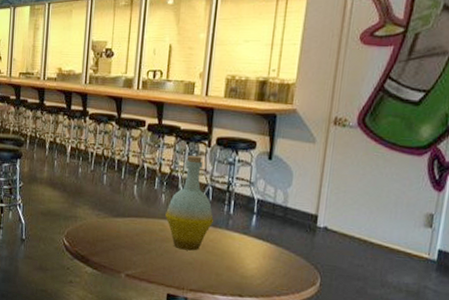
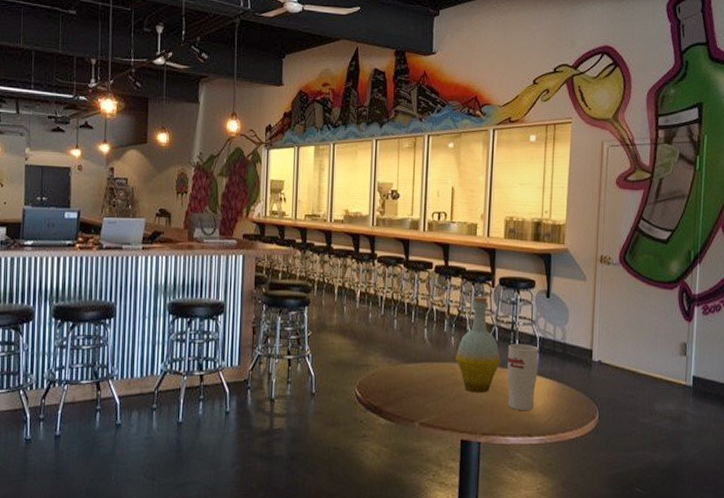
cup: none [219,204,256,272] -> present [507,343,539,411]

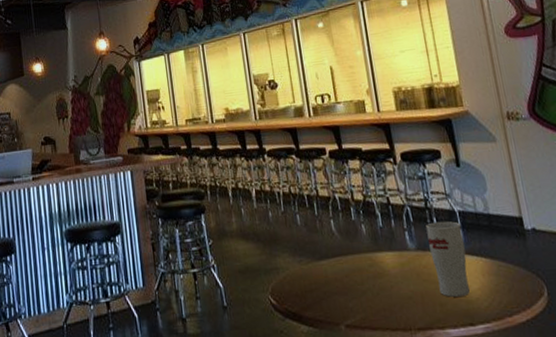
bottle: present [456,296,501,393] -> none [370,175,421,284]

